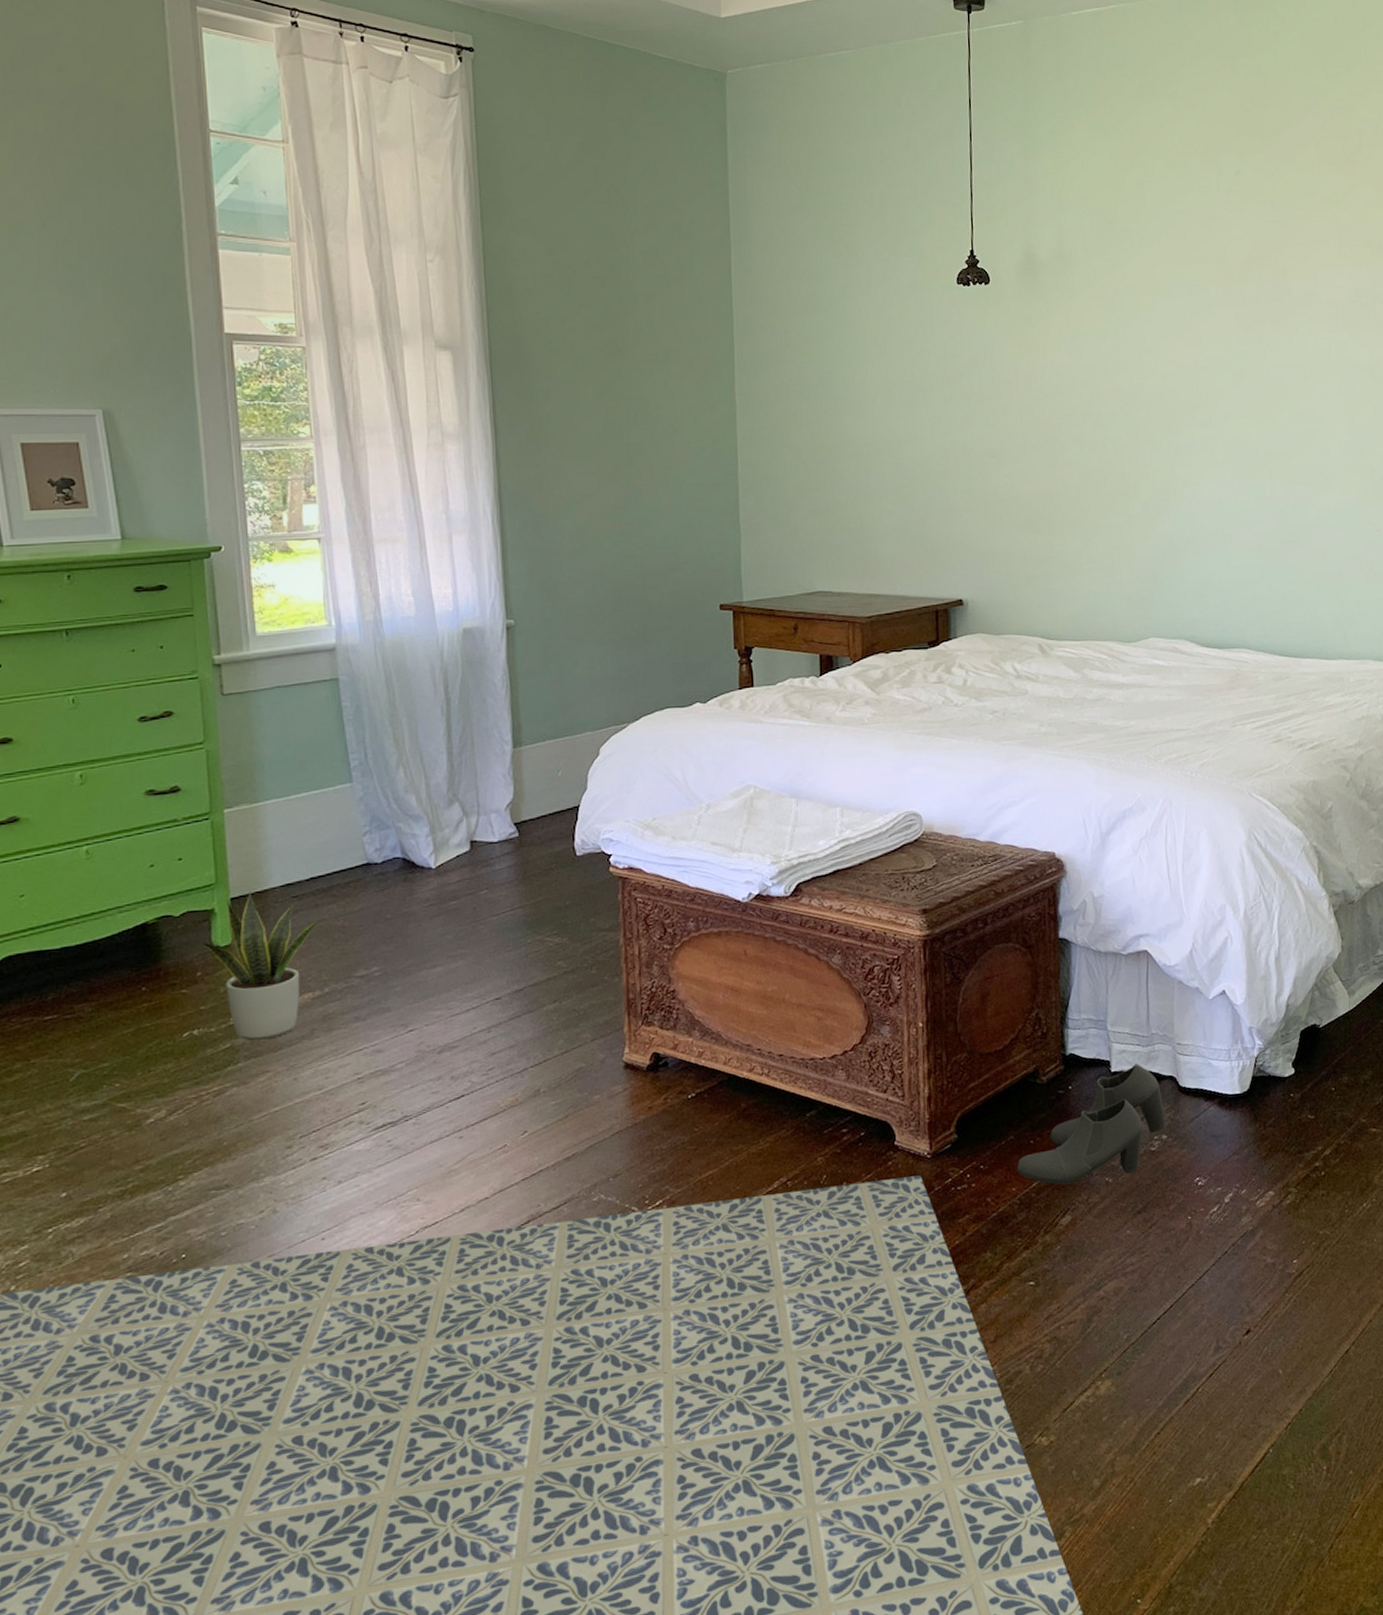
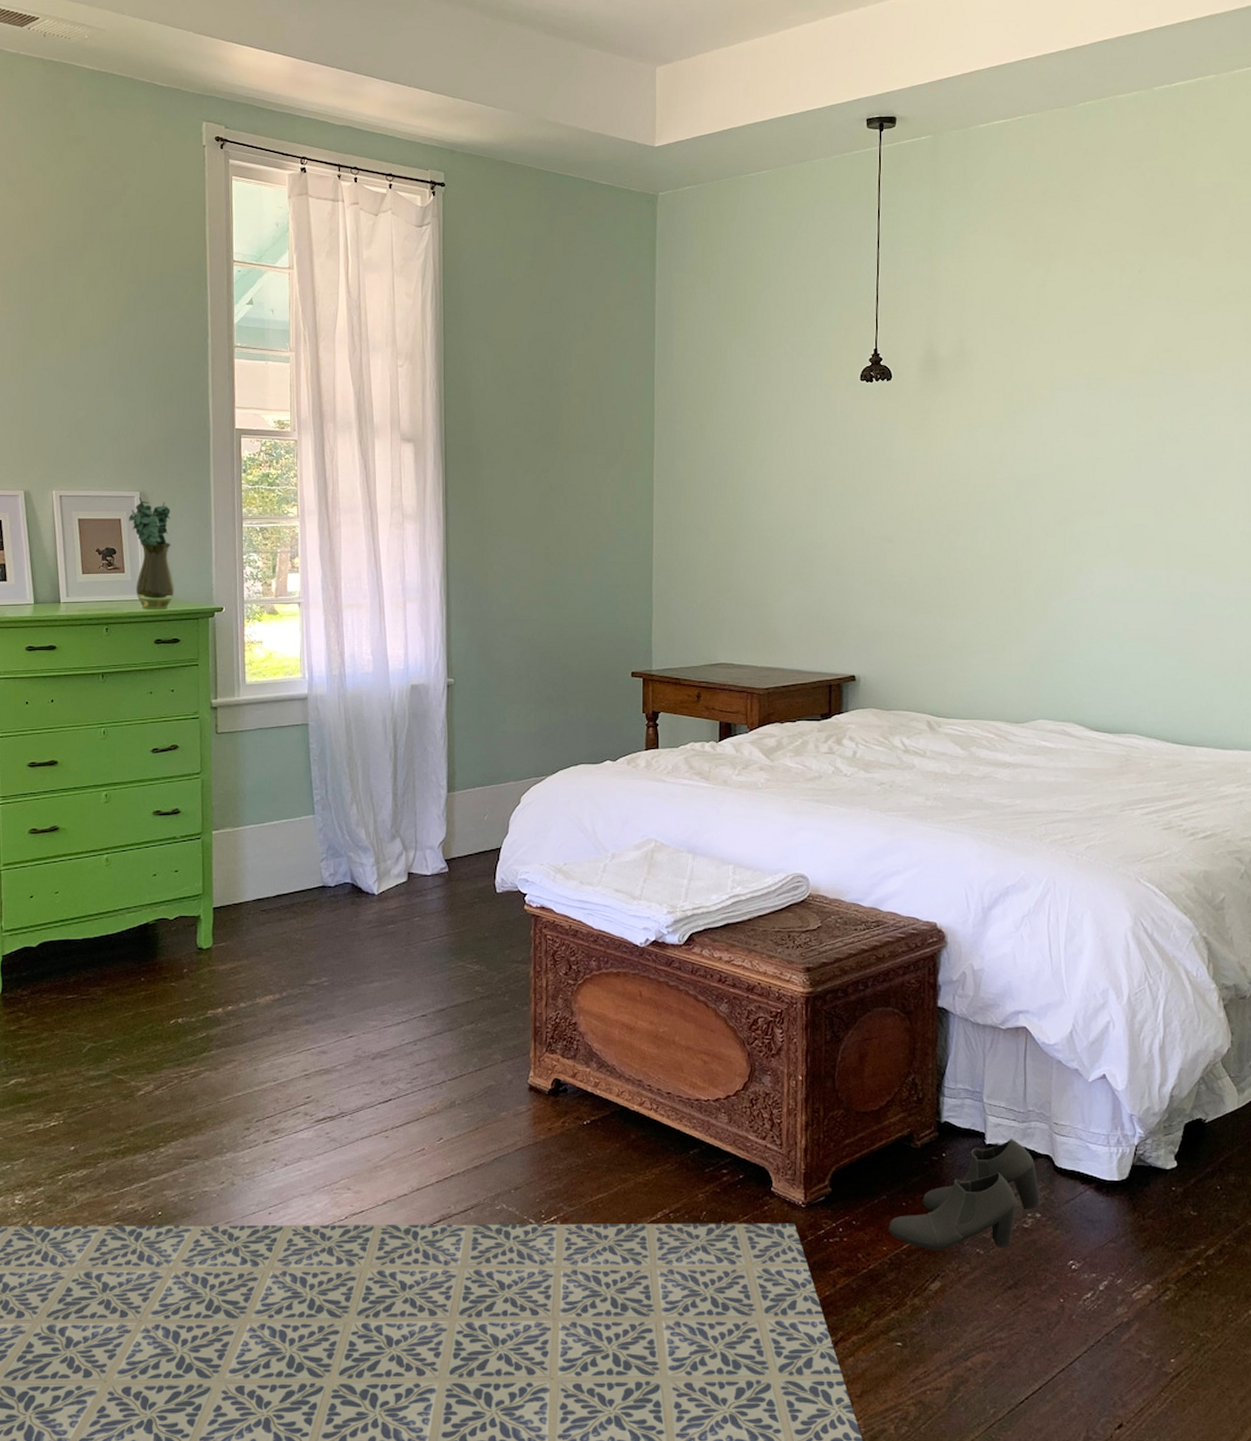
vase: none [89,416,156,553] -> present [129,497,174,611]
potted plant: present [199,891,321,1041] -> none [187,902,283,1032]

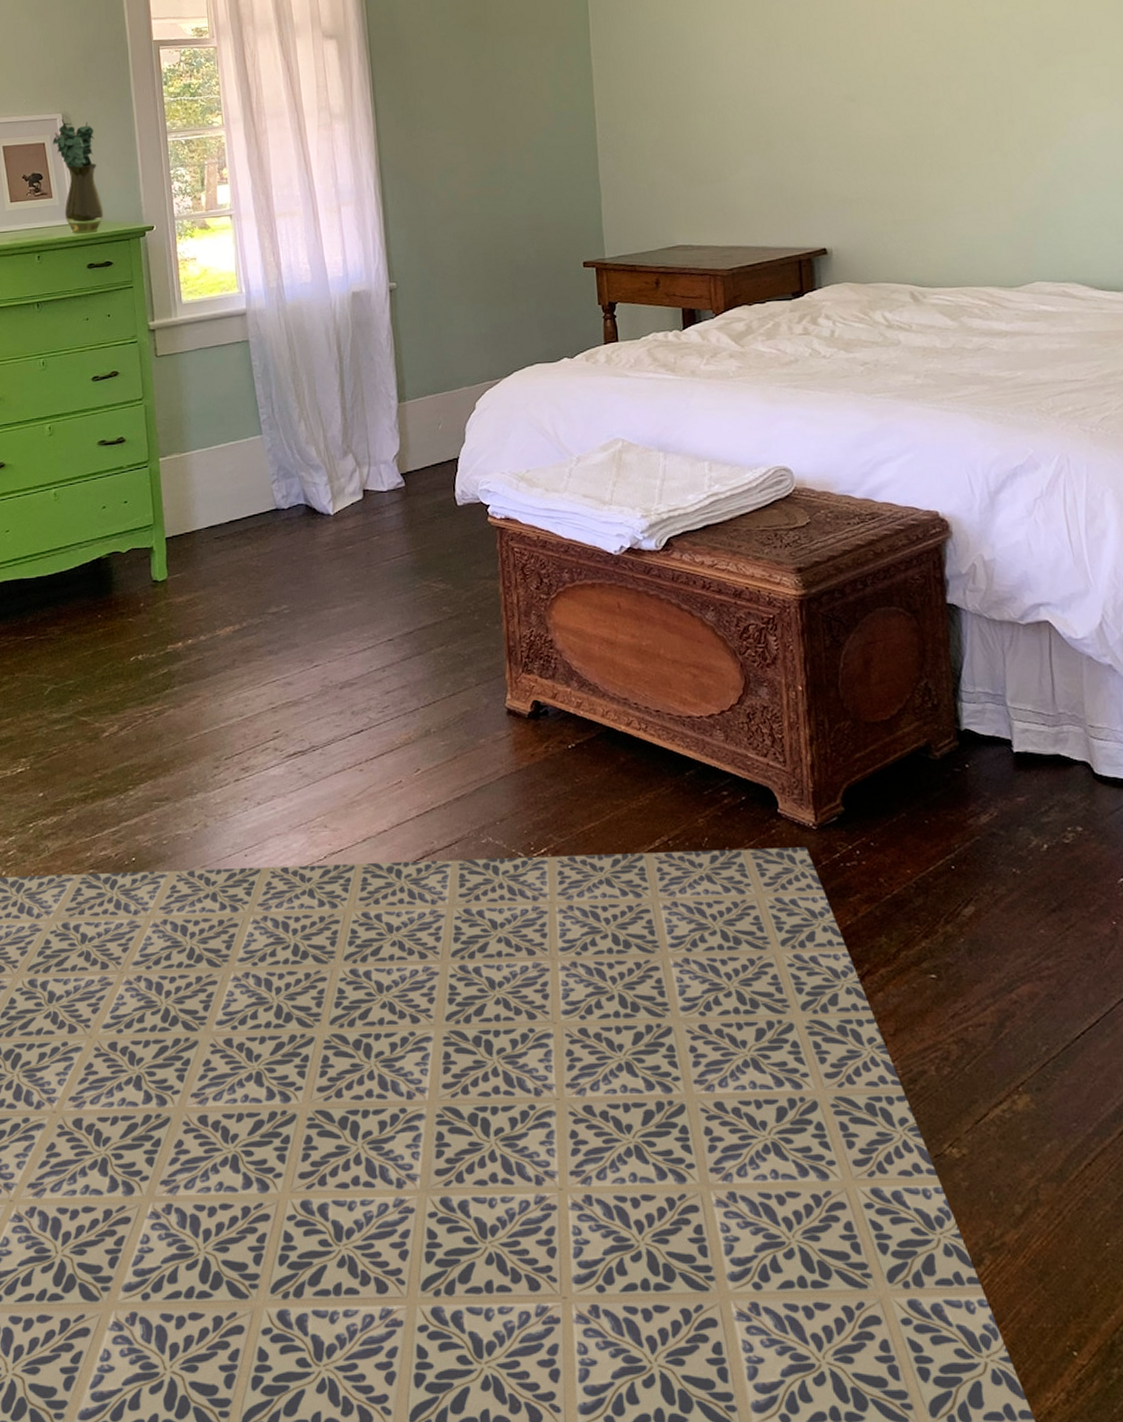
shoe: present [887,1139,1040,1250] -> none [910,745,1081,872]

